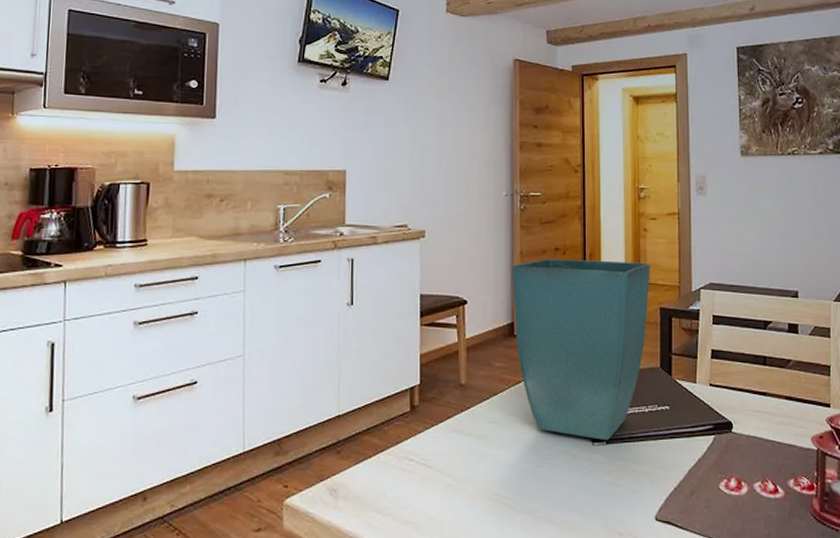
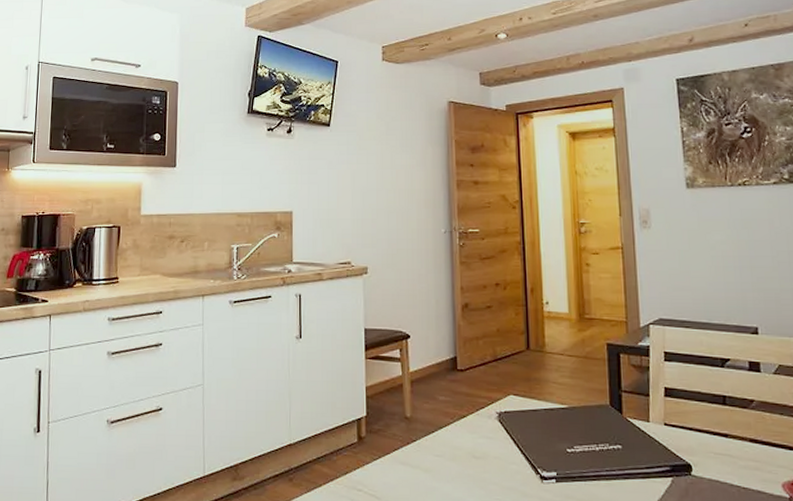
flower pot: present [512,258,650,440] -> none [453,294,595,478]

